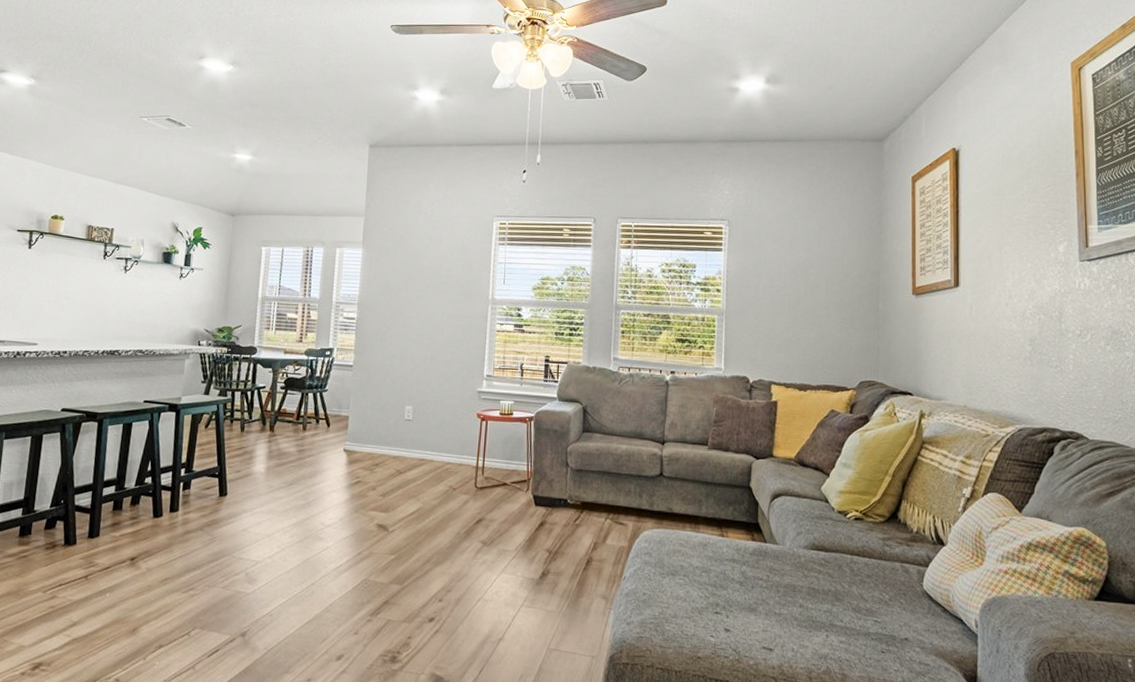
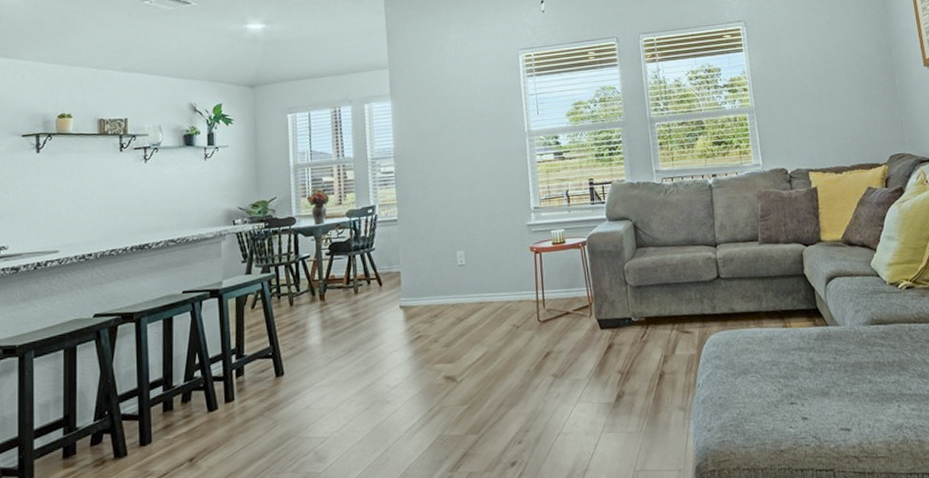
flower arrangement: none [269,321,291,359] -> present [306,187,330,226]

